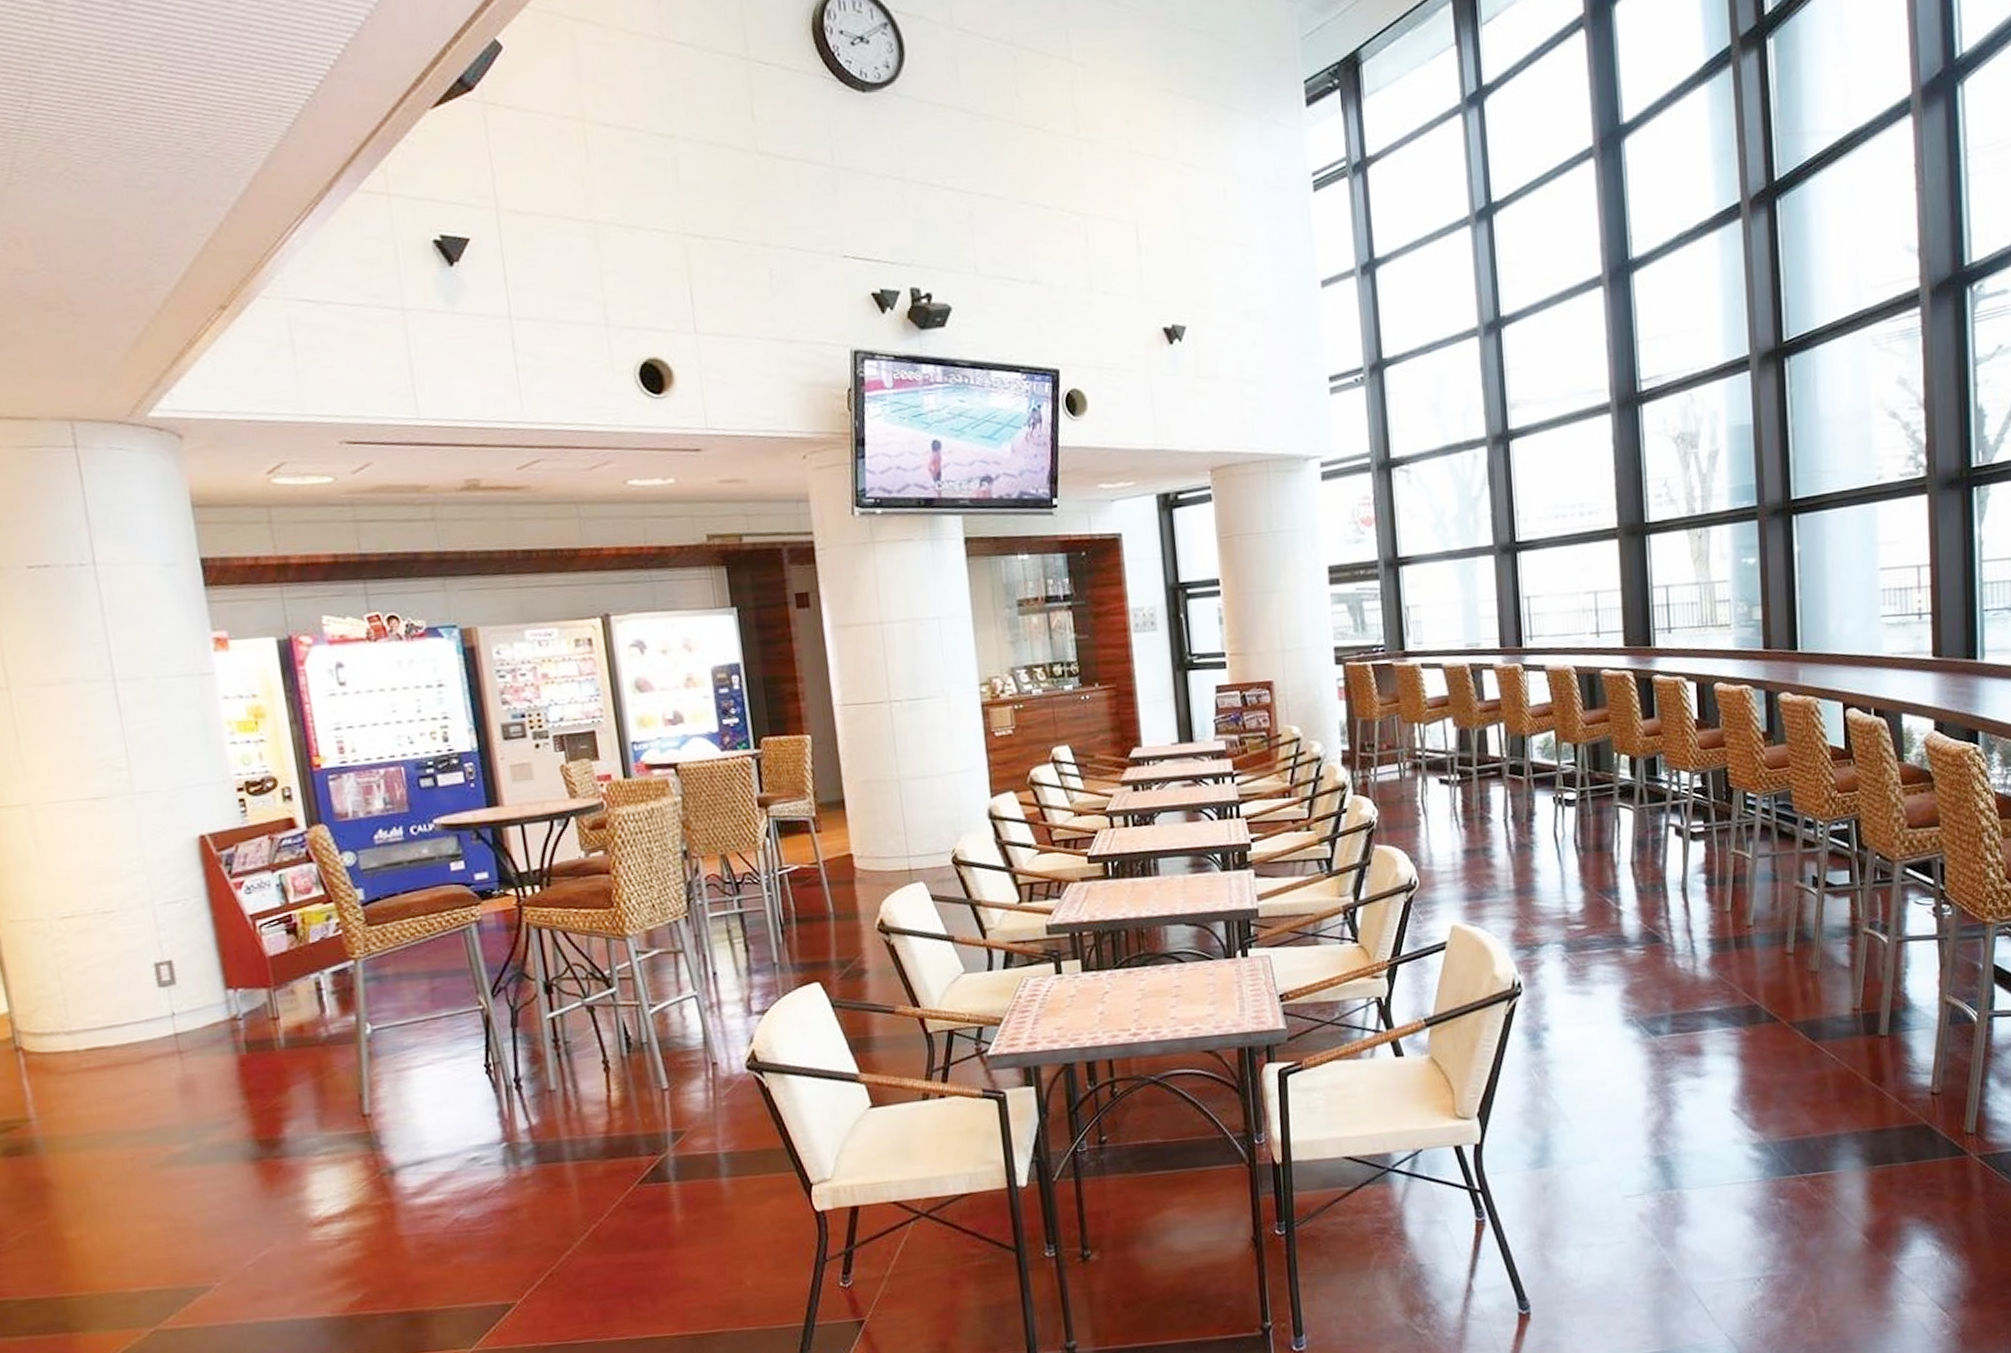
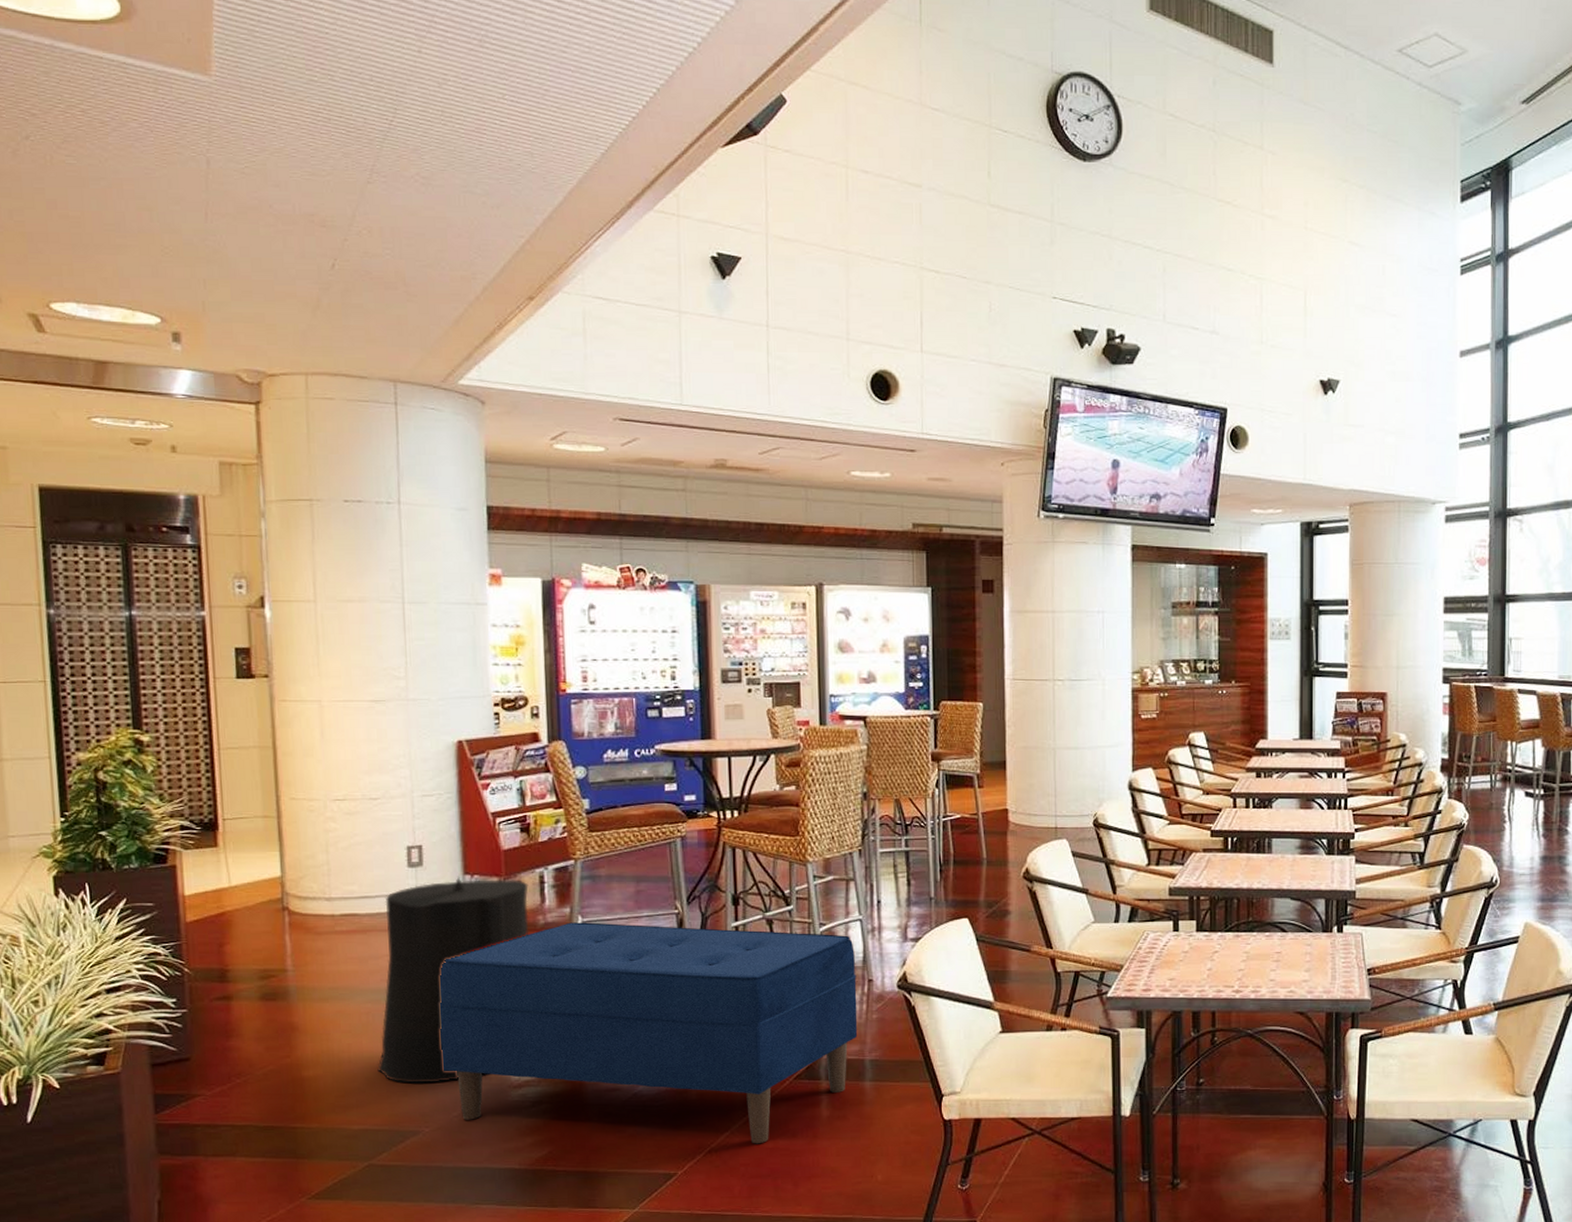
trash can: none [135,989,311,1235] -> present [377,876,529,1084]
bench: none [211,1015,707,1269] -> present [439,922,858,1144]

